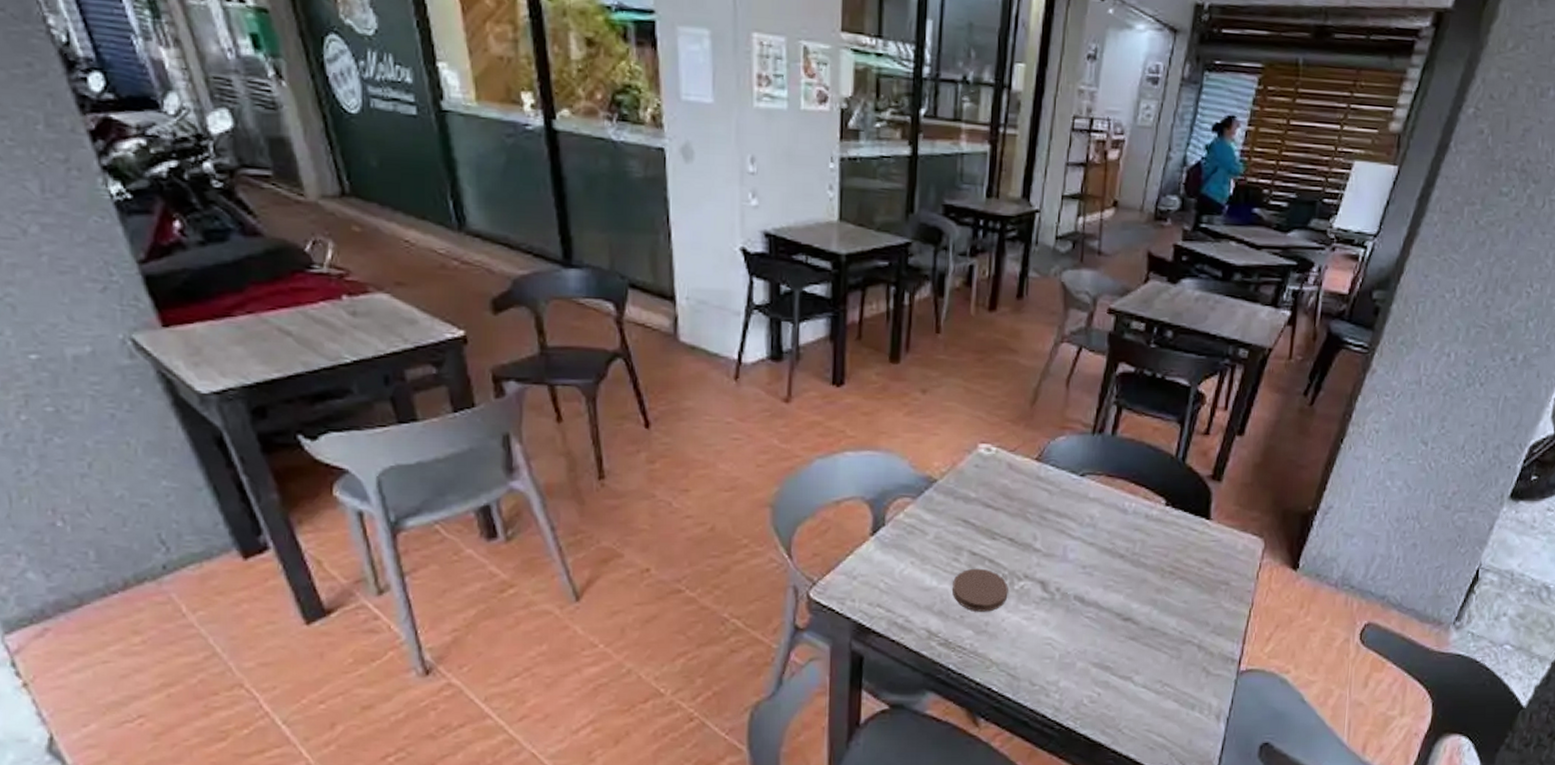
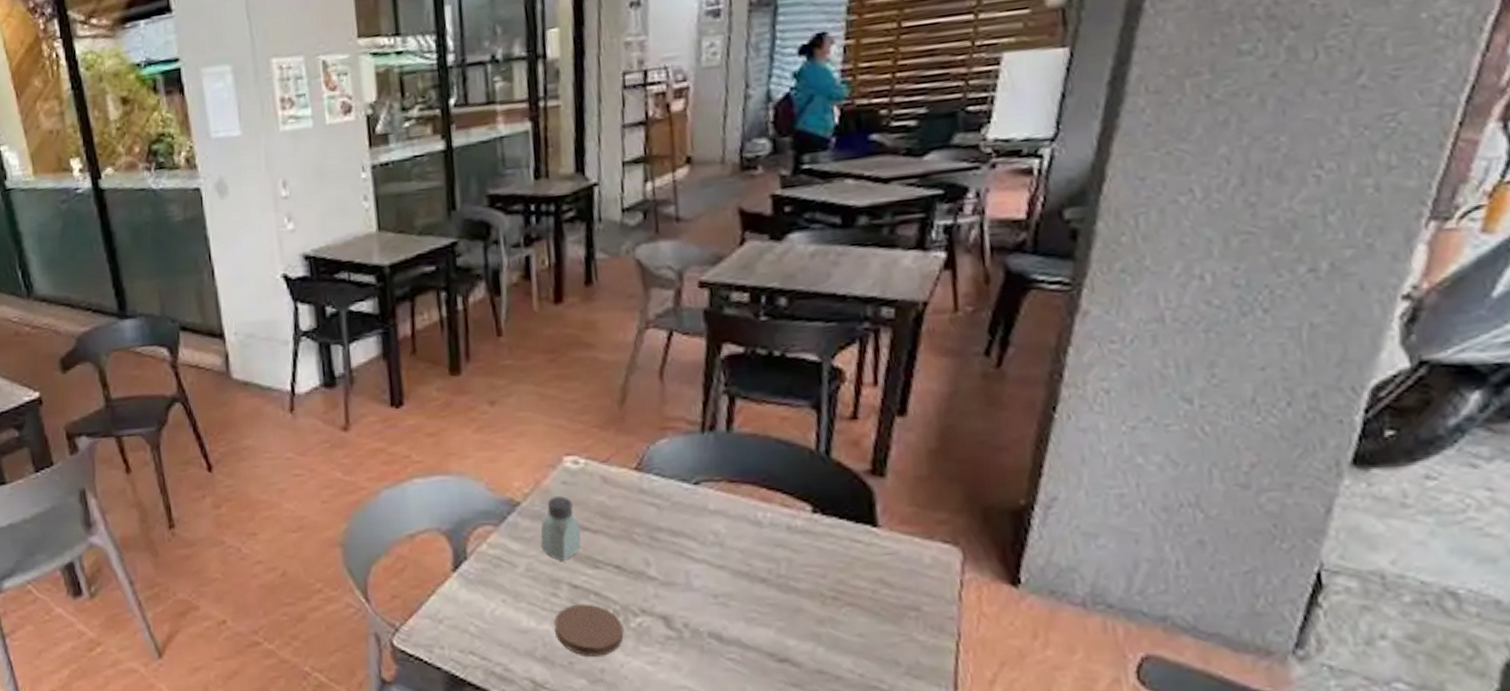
saltshaker: none [950,477,985,532] -> present [540,496,581,561]

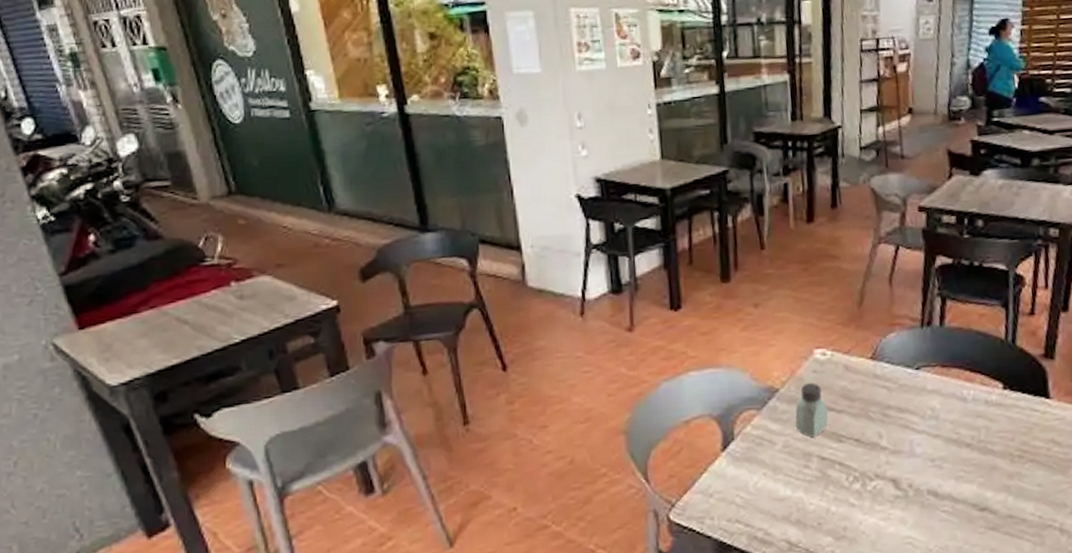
coaster: present [554,603,624,656] -> none [806,472,862,517]

